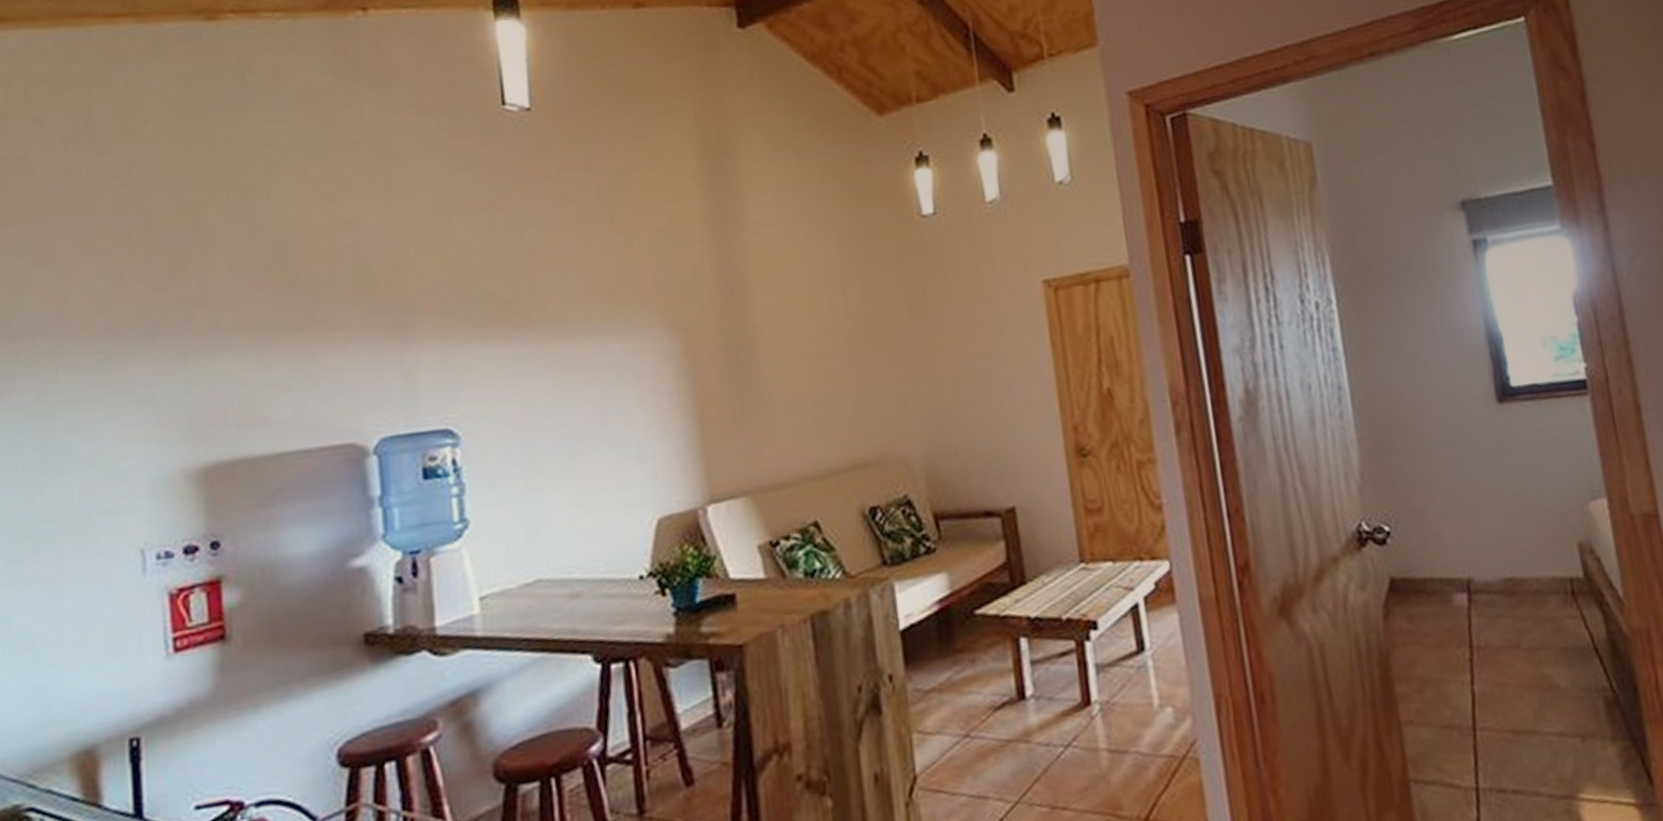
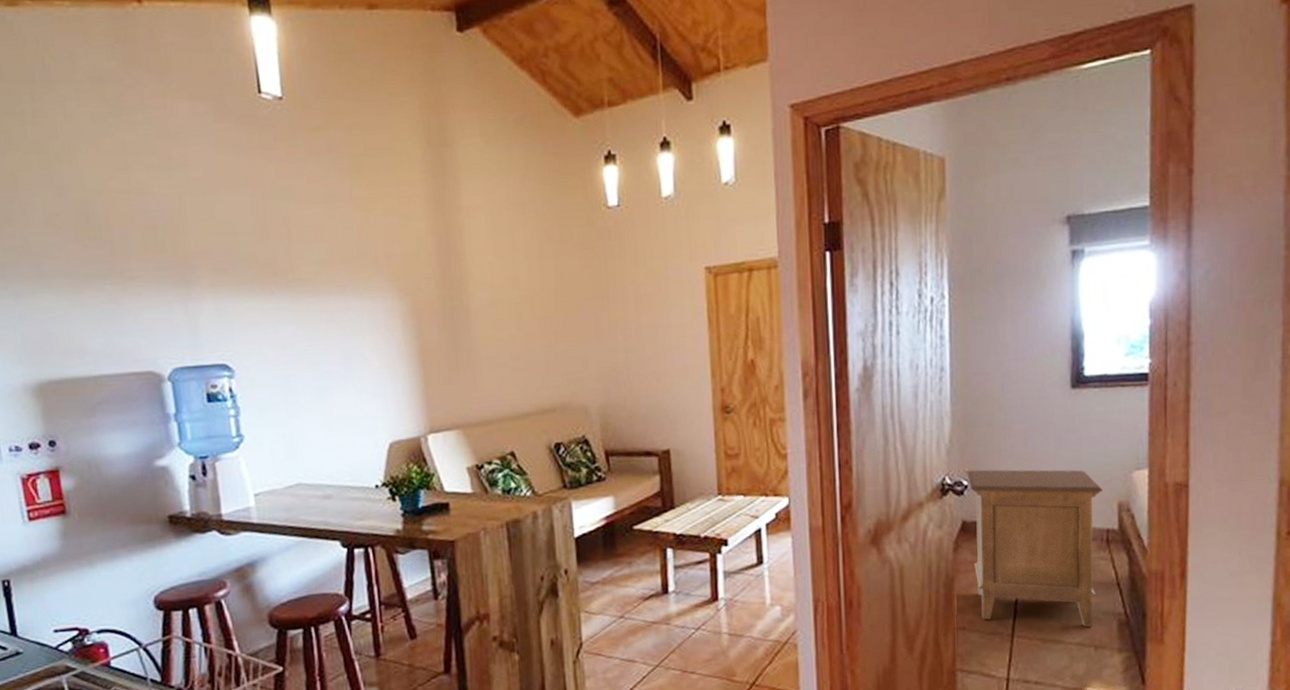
nightstand: none [1387,504,1573,711] -> present [967,469,1103,628]

